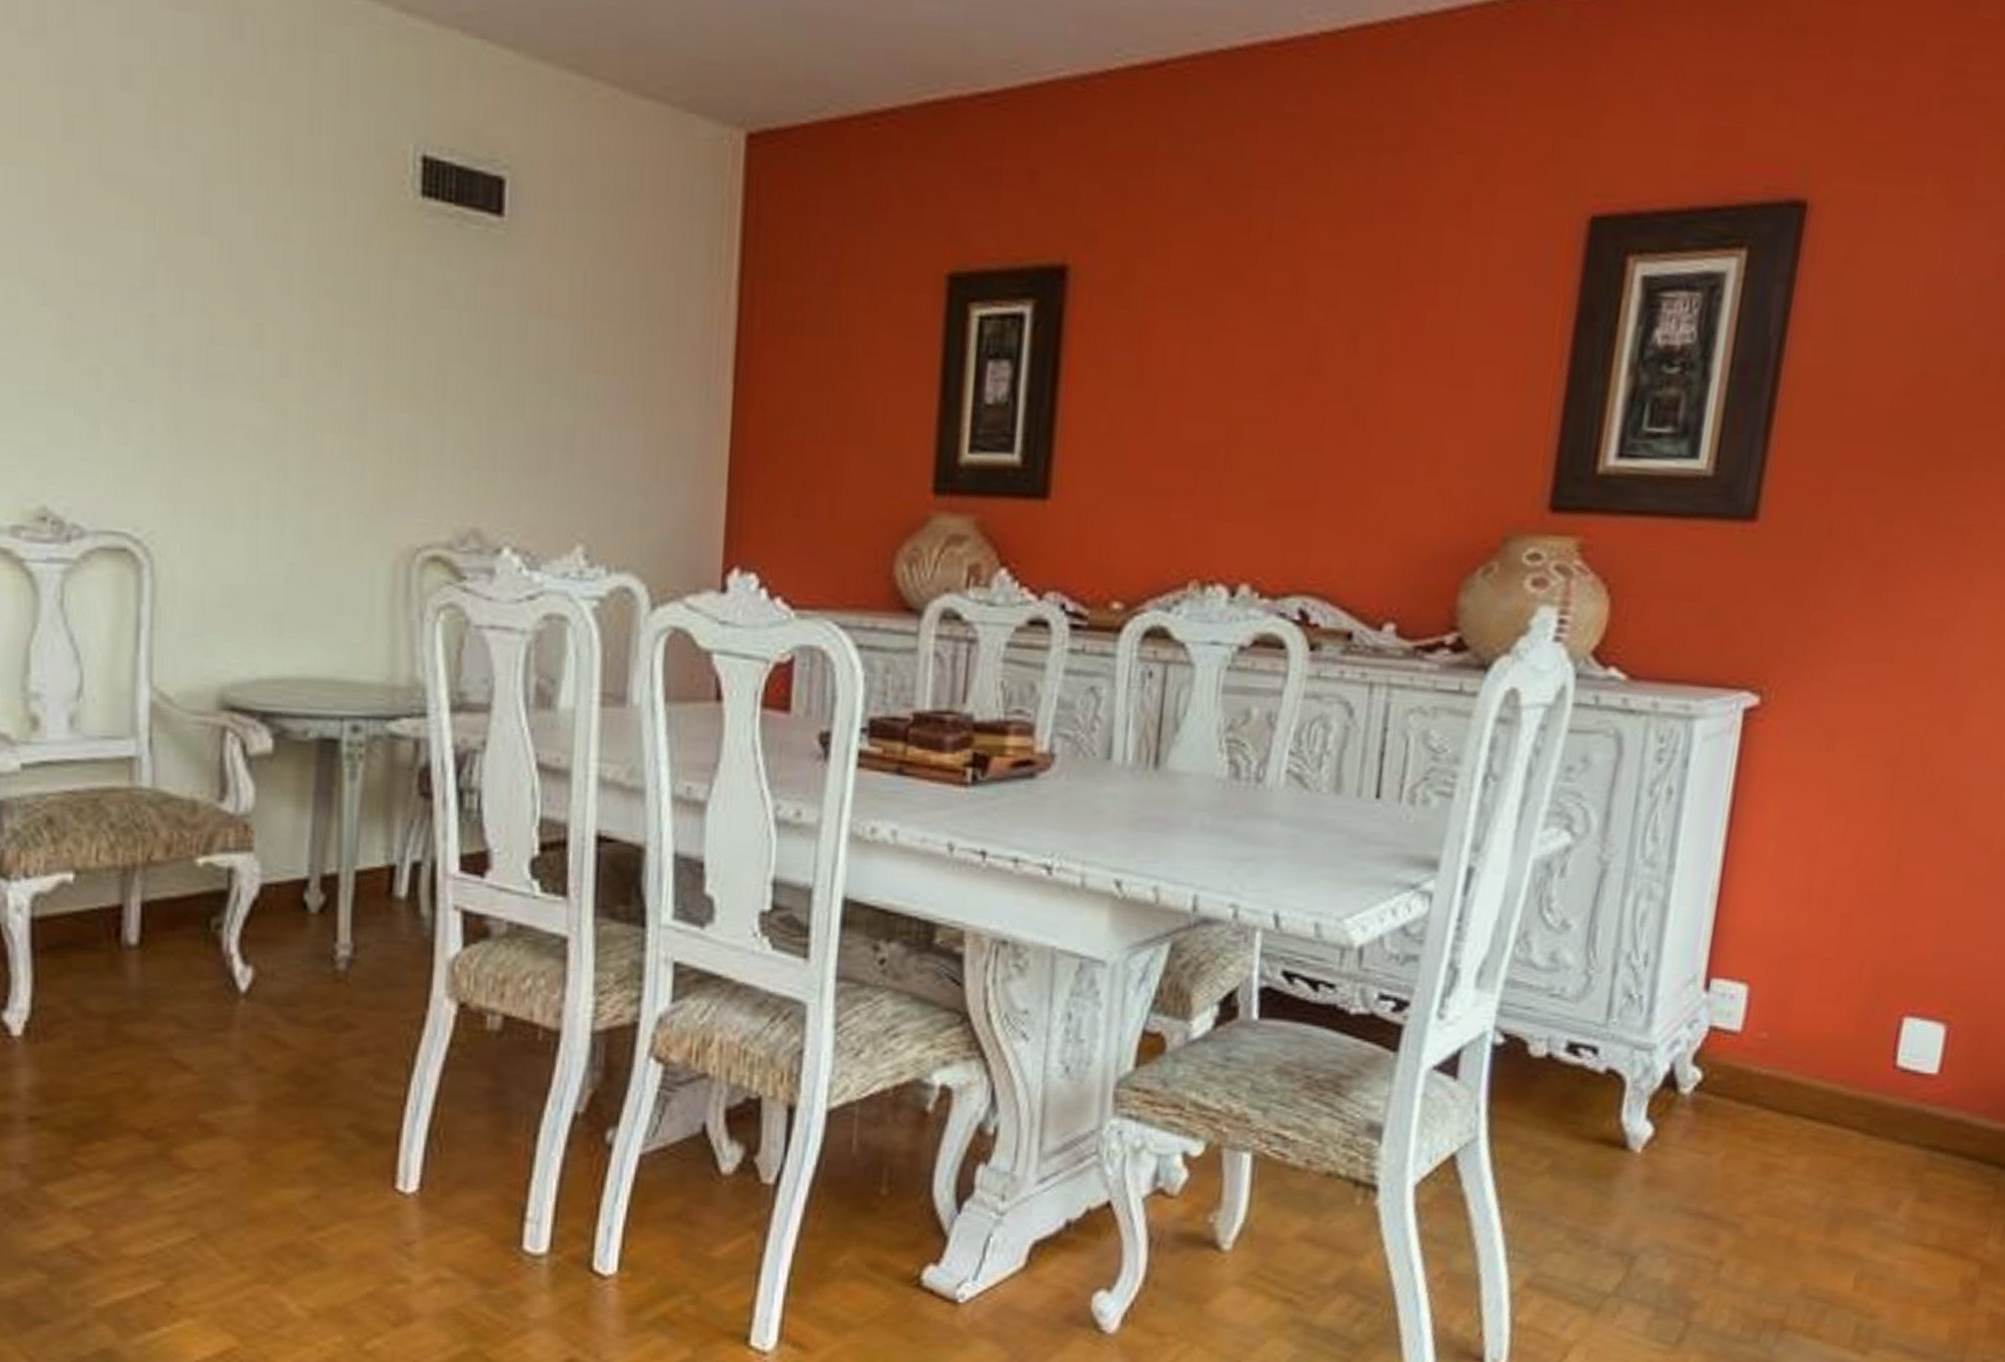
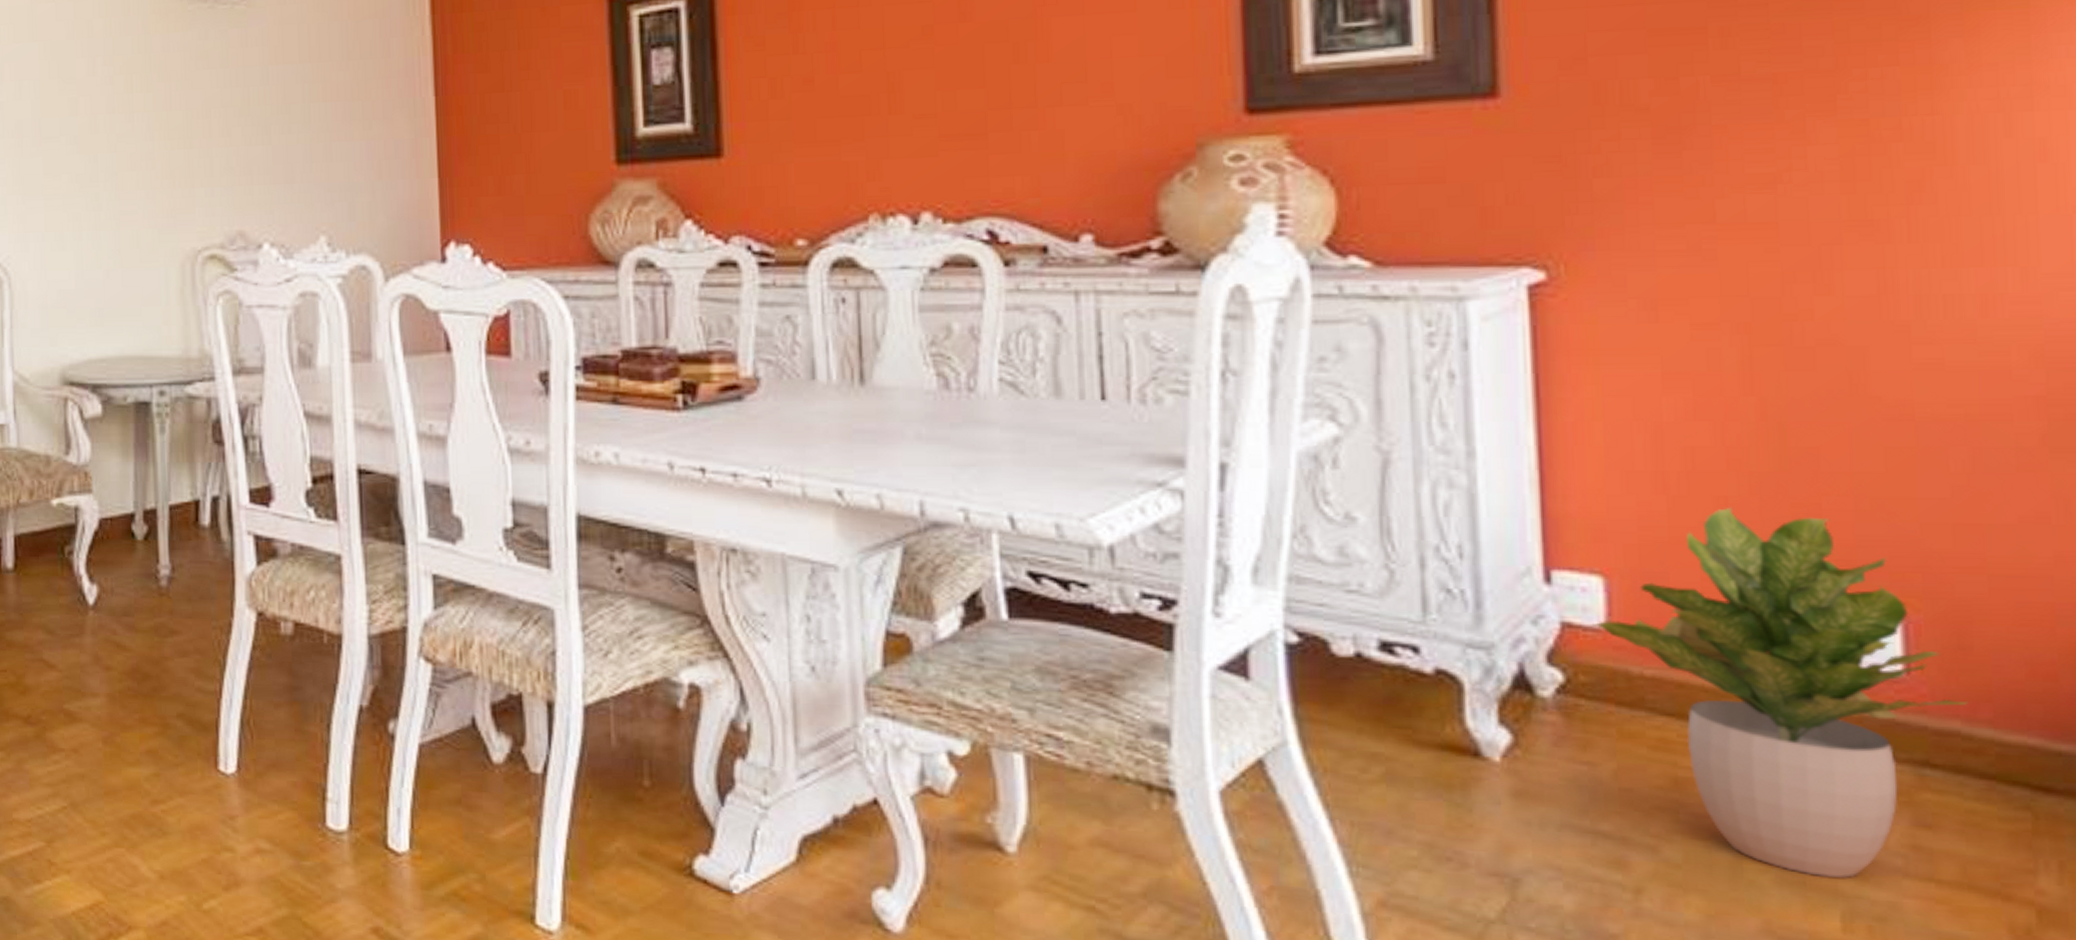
potted plant: none [1732,924,1976,1246] -> present [1592,506,1970,878]

